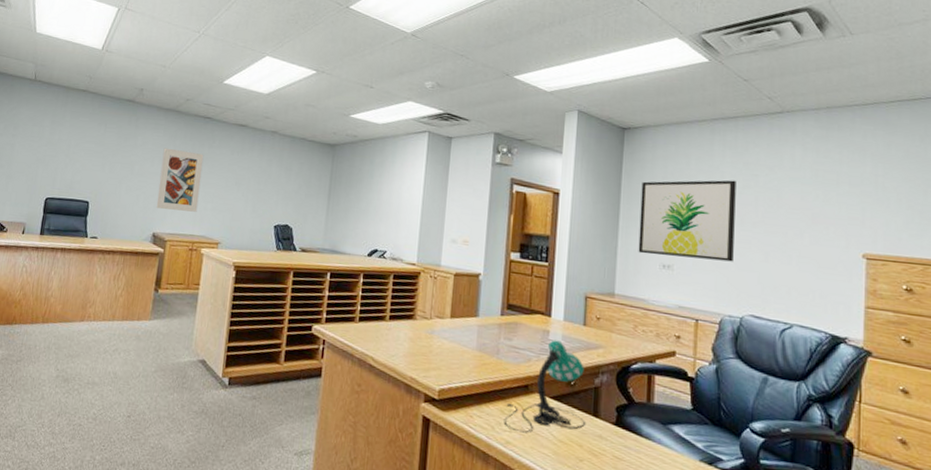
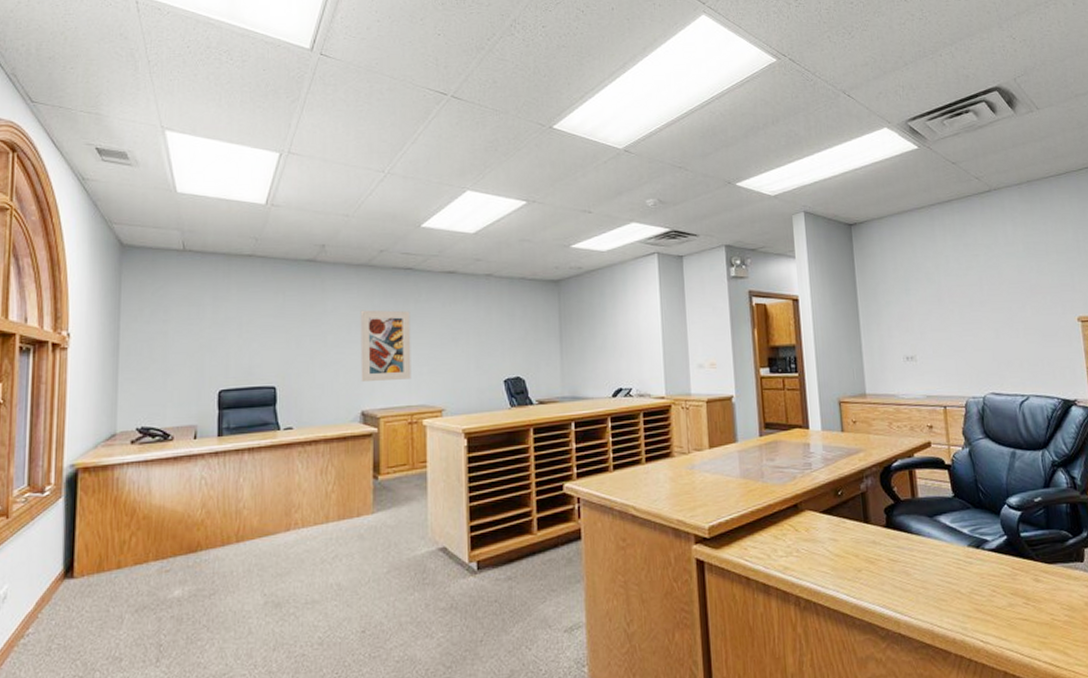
desk lamp: present [503,340,585,434] -> none [778,452,858,555]
wall art: present [638,180,736,262] -> none [875,263,969,349]

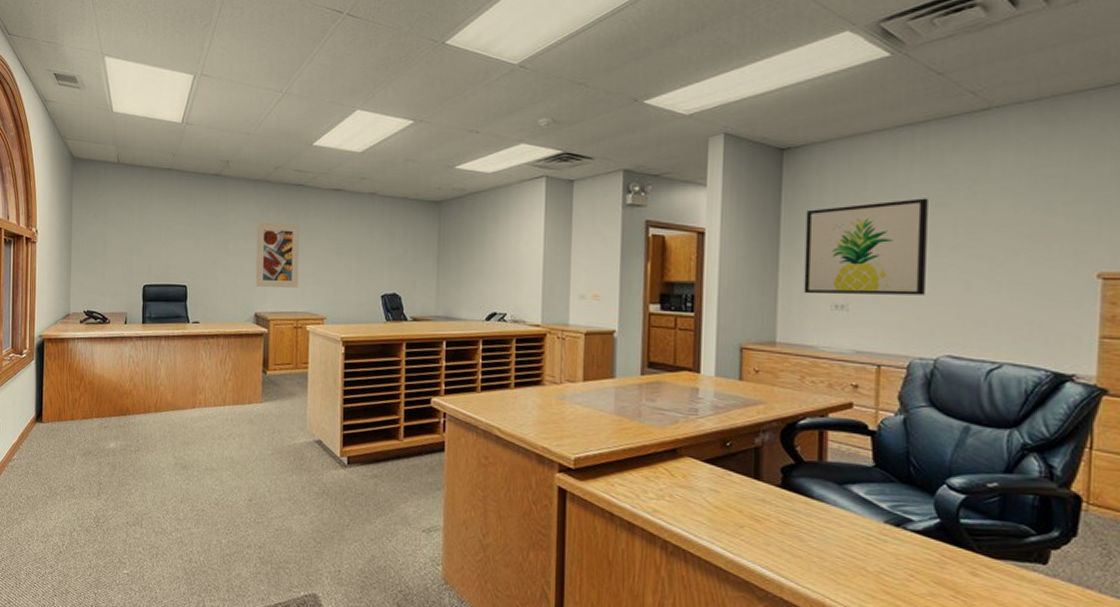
wall art: none [875,263,969,349] -> present [804,198,928,295]

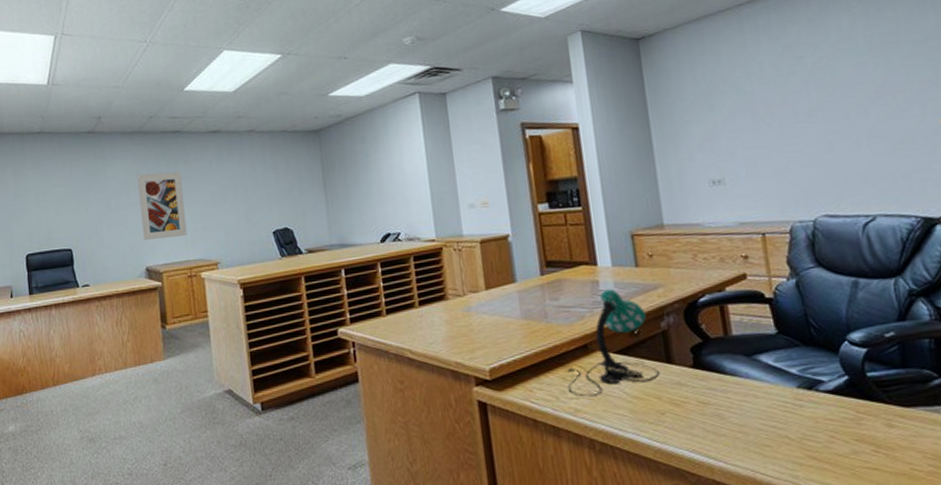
desk lamp: none [650,398,745,500] -> present [567,289,659,397]
wall art: present [804,198,928,295] -> none [670,68,793,174]

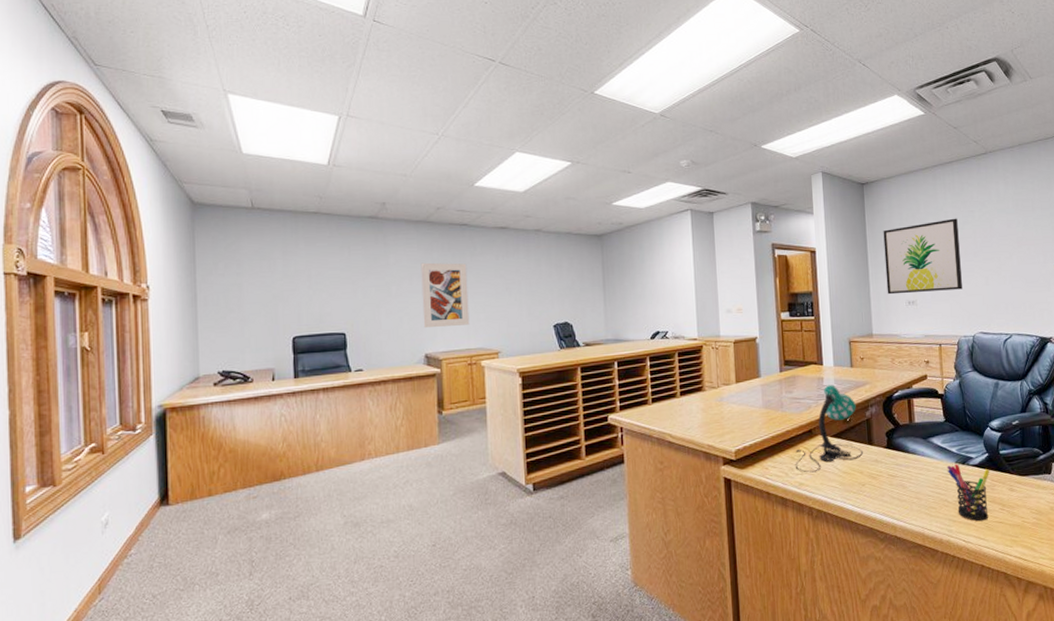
wall art: none [670,68,793,174] -> present [883,218,962,295]
pen holder: none [784,388,855,466] -> present [946,463,990,521]

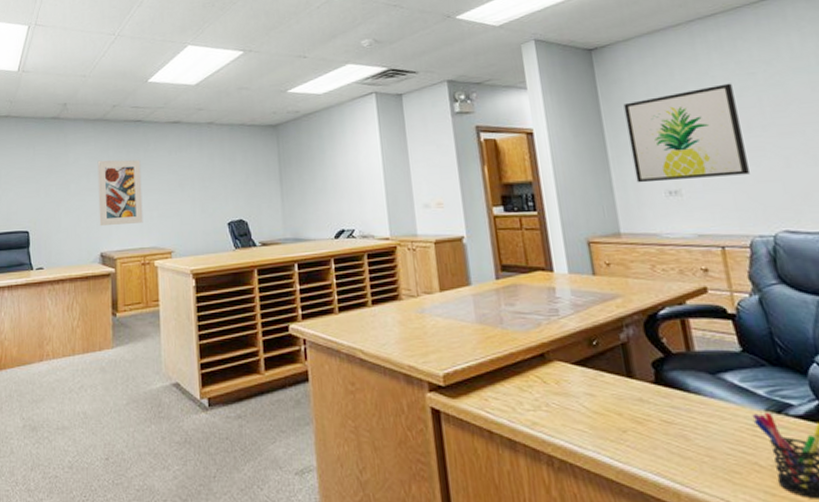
desk lamp: present [795,384,863,473] -> none [523,297,620,410]

